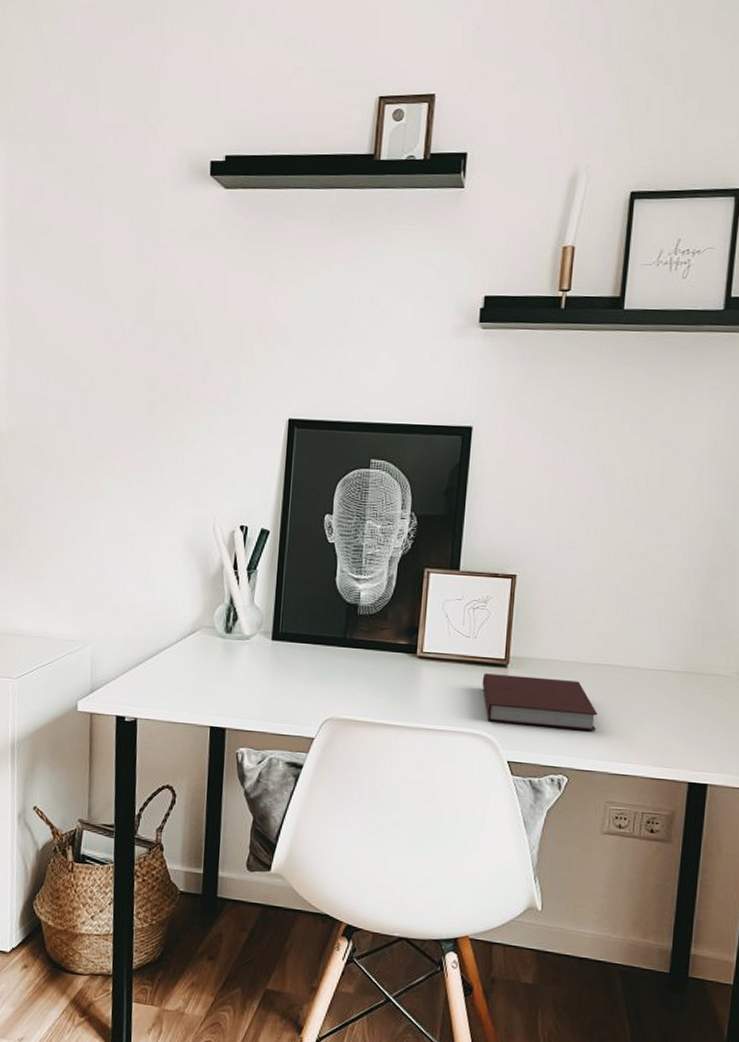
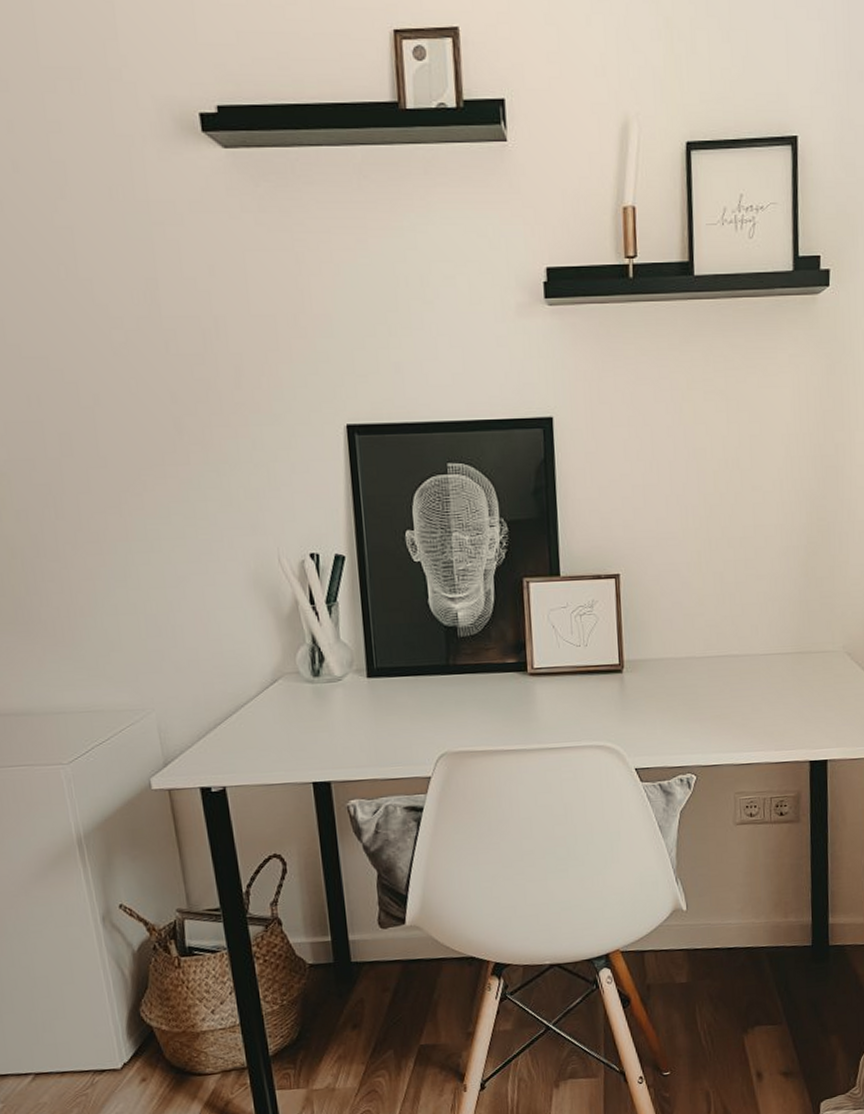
notebook: present [482,673,598,731] -> none [598,677,718,731]

